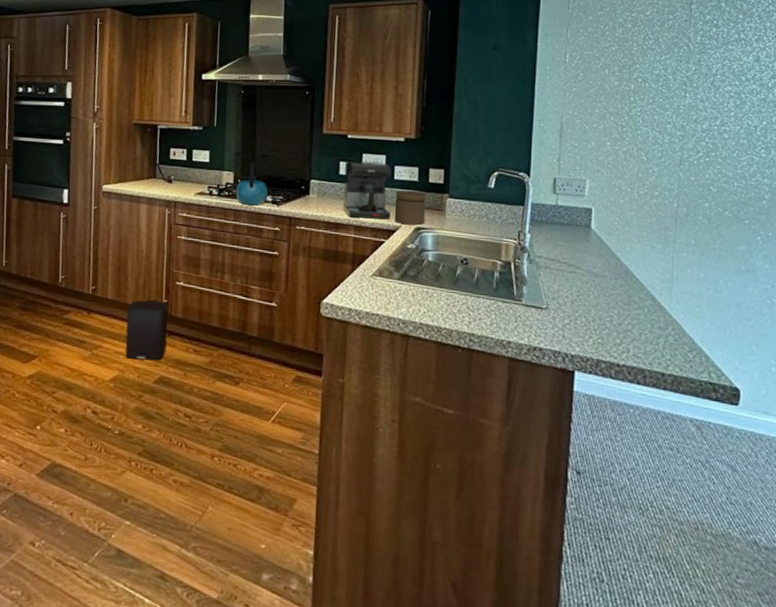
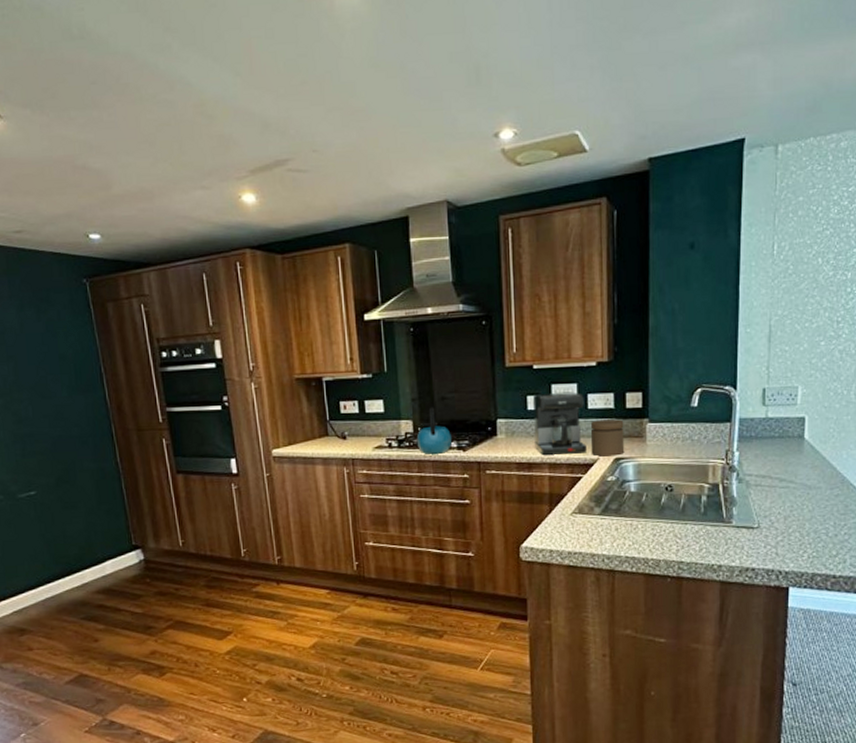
pedal bin: present [125,299,169,361] -> none [317,563,364,624]

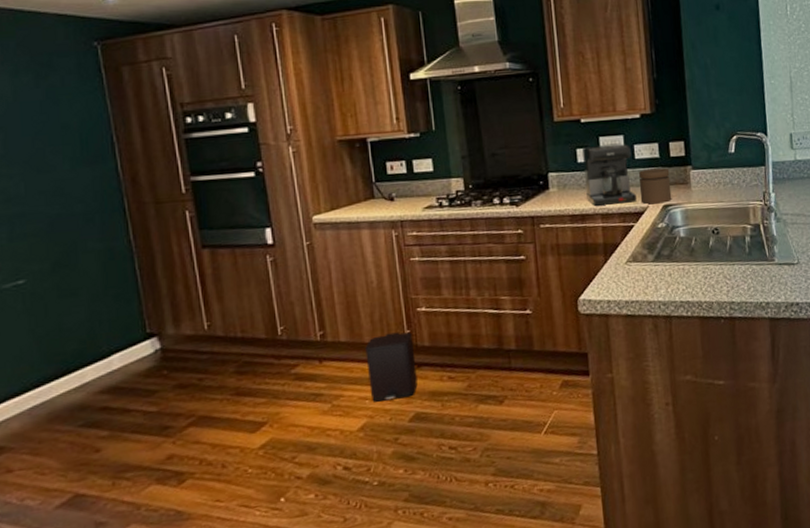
pedal bin: none [317,563,364,624] -> present [365,332,418,402]
kettle: present [416,407,453,454] -> none [468,164,505,212]

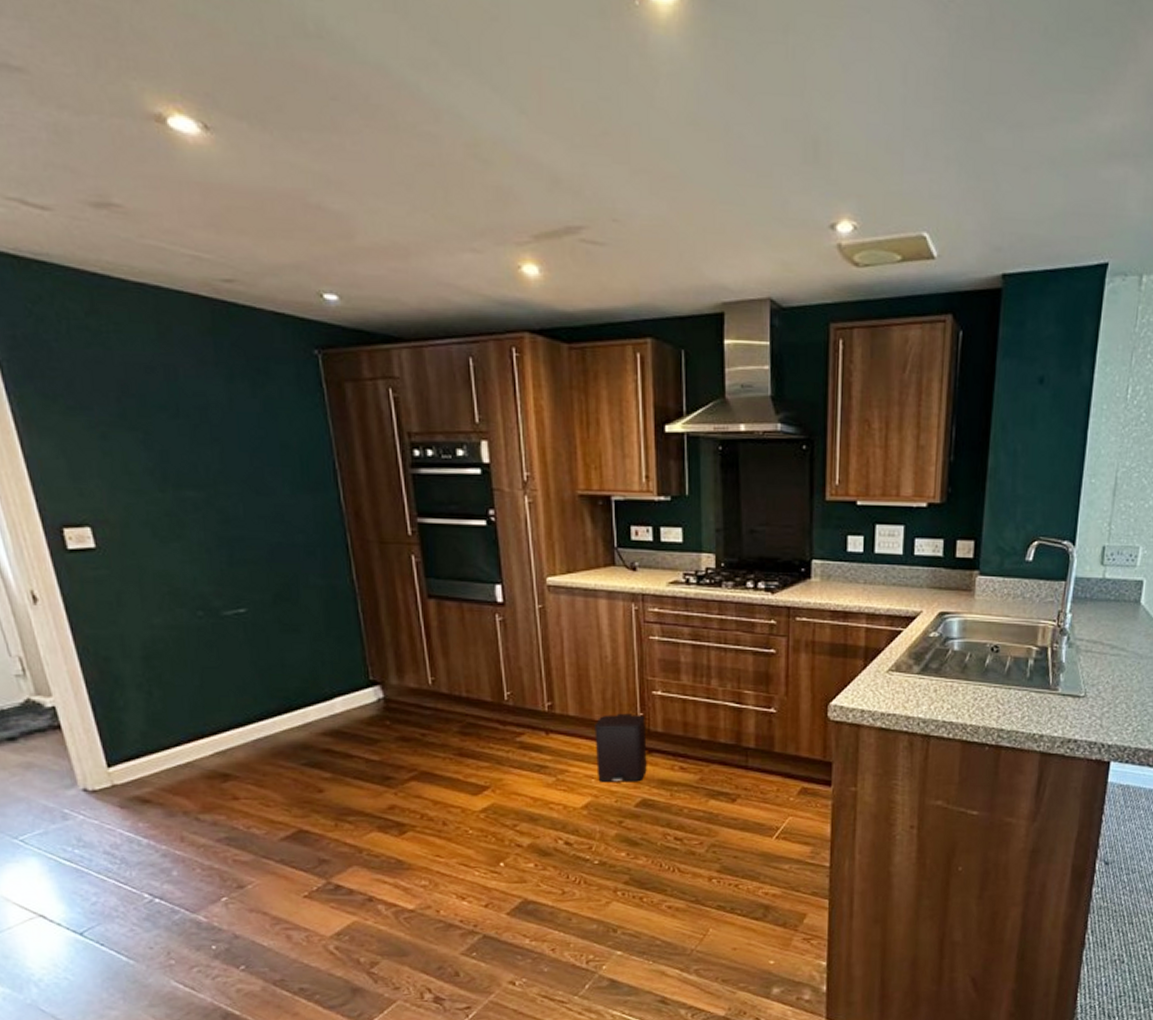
coffee maker: present [582,143,637,206] -> none [853,533,911,604]
jar: present [639,168,672,205] -> none [914,569,952,610]

